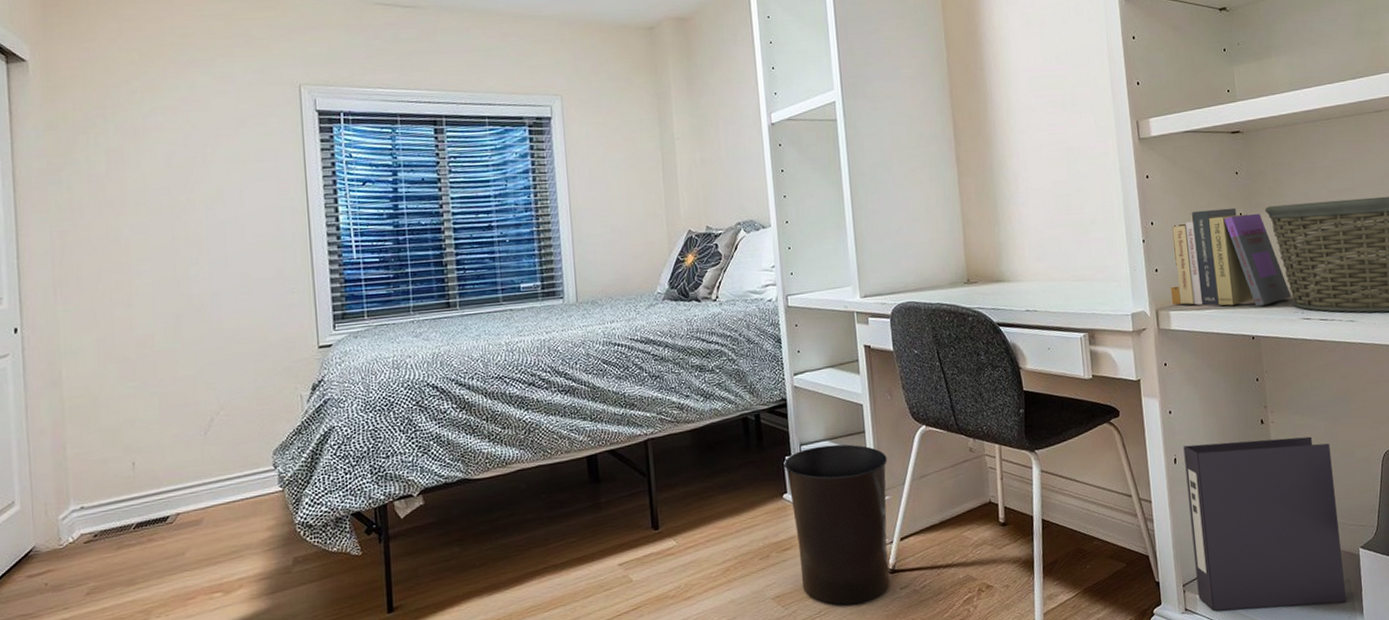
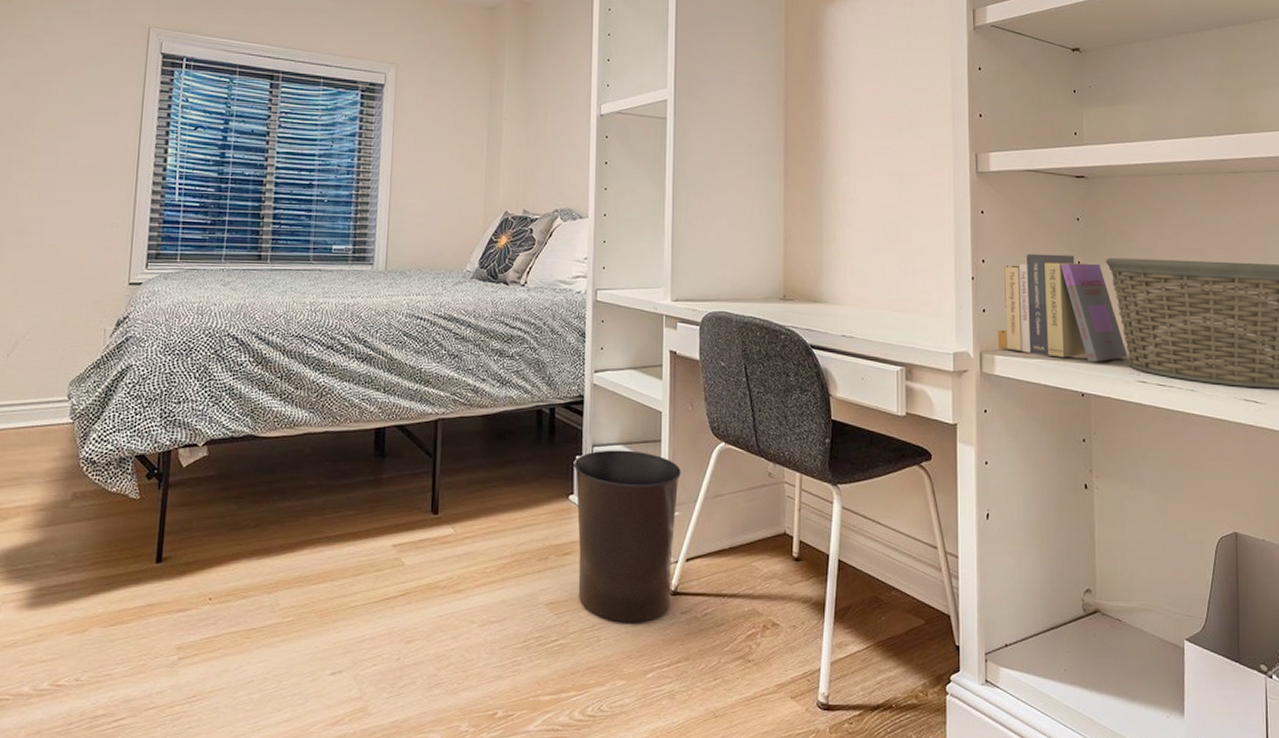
binder: present [1183,436,1346,611] -> none [998,501,1166,699]

